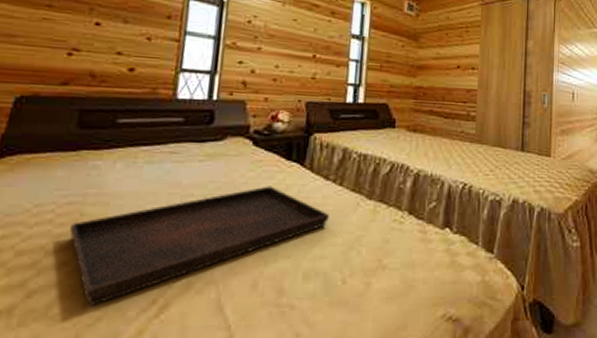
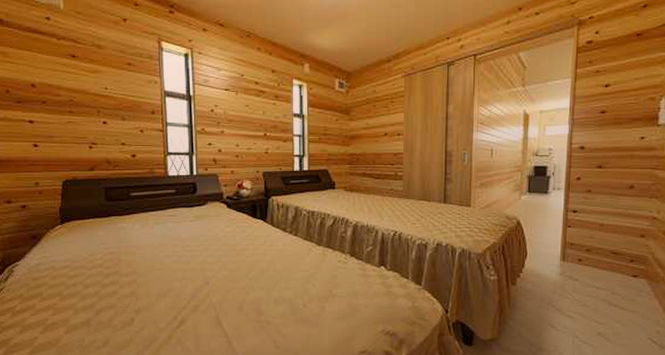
serving tray: present [69,186,329,305] -> none [114,237,289,320]

